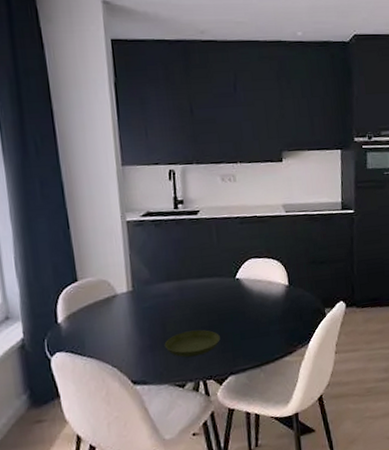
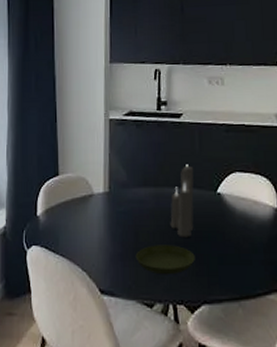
candle: none [194,256,217,322] -> present [170,164,194,238]

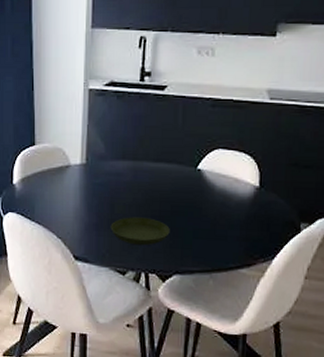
candle: present [170,164,194,238] -> none [147,139,175,212]

